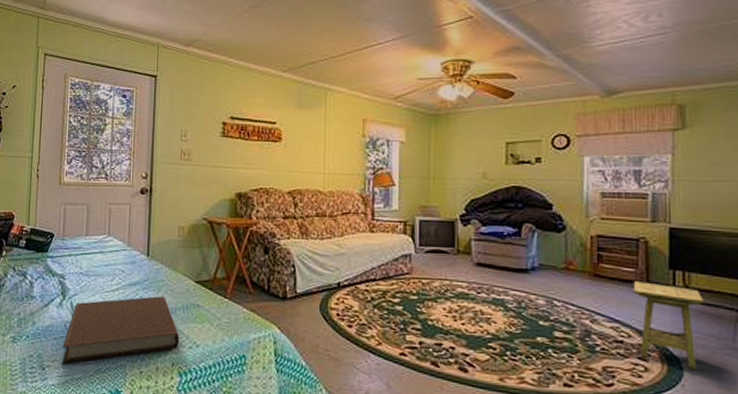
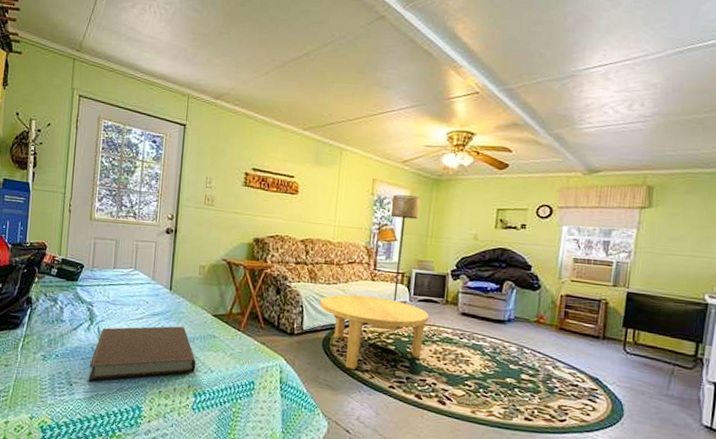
coffee table: none [314,249,439,335] -> present [320,294,429,369]
floor lamp: none [385,134,418,286] -> present [390,194,421,329]
side table: present [633,281,706,369] -> none [590,335,649,411]

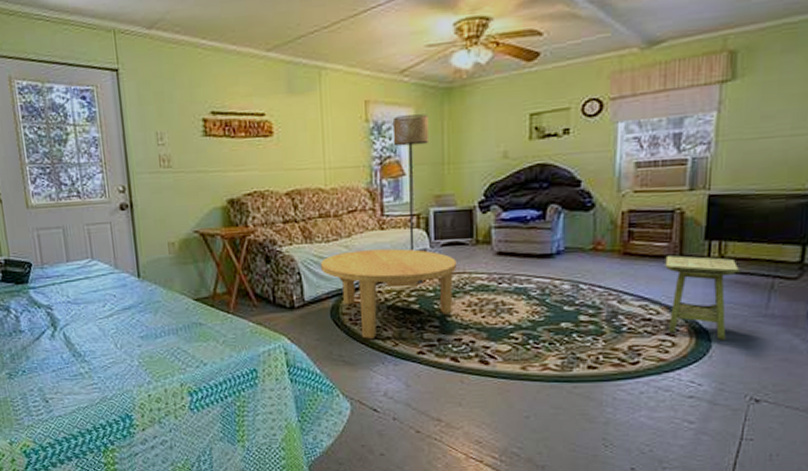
notebook: present [88,326,196,381] -> none [62,318,186,395]
side table: none [590,335,649,411] -> present [665,255,741,340]

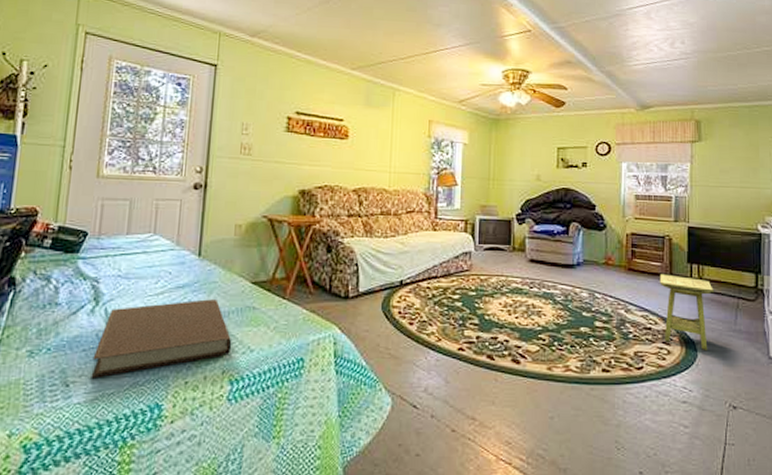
notebook: none [62,318,186,395] -> present [91,299,232,378]
coffee table: present [321,248,456,339] -> none [378,248,496,333]
floor lamp: present [392,114,429,284] -> none [449,136,480,283]

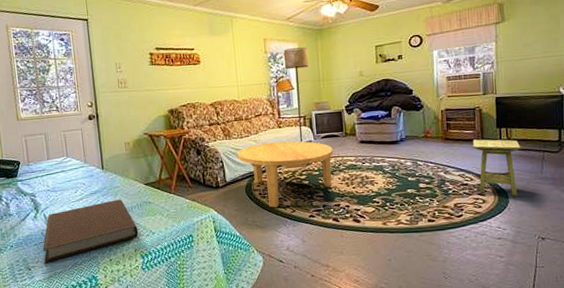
coffee table: none [378,248,496,333] -> present [237,141,333,208]
floor lamp: none [449,136,480,283] -> present [283,47,311,166]

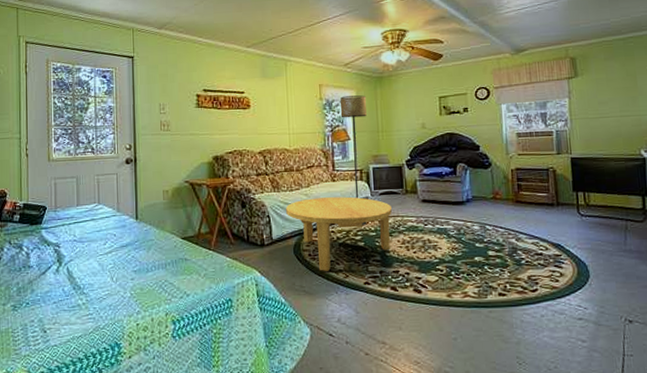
notebook: present [42,199,139,263] -> none [62,254,171,325]
side table: present [472,139,522,197] -> none [546,203,602,270]

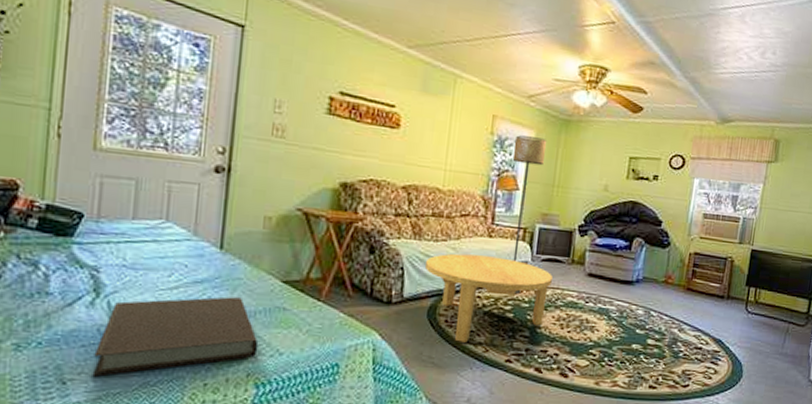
notebook: none [62,254,171,325] -> present [92,296,259,377]

